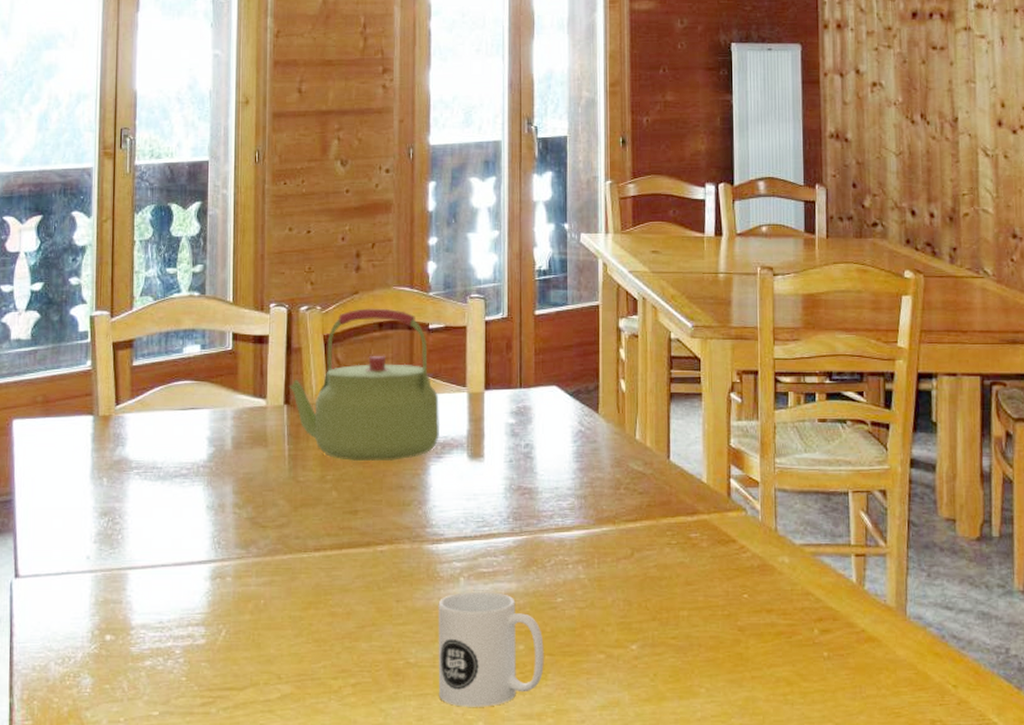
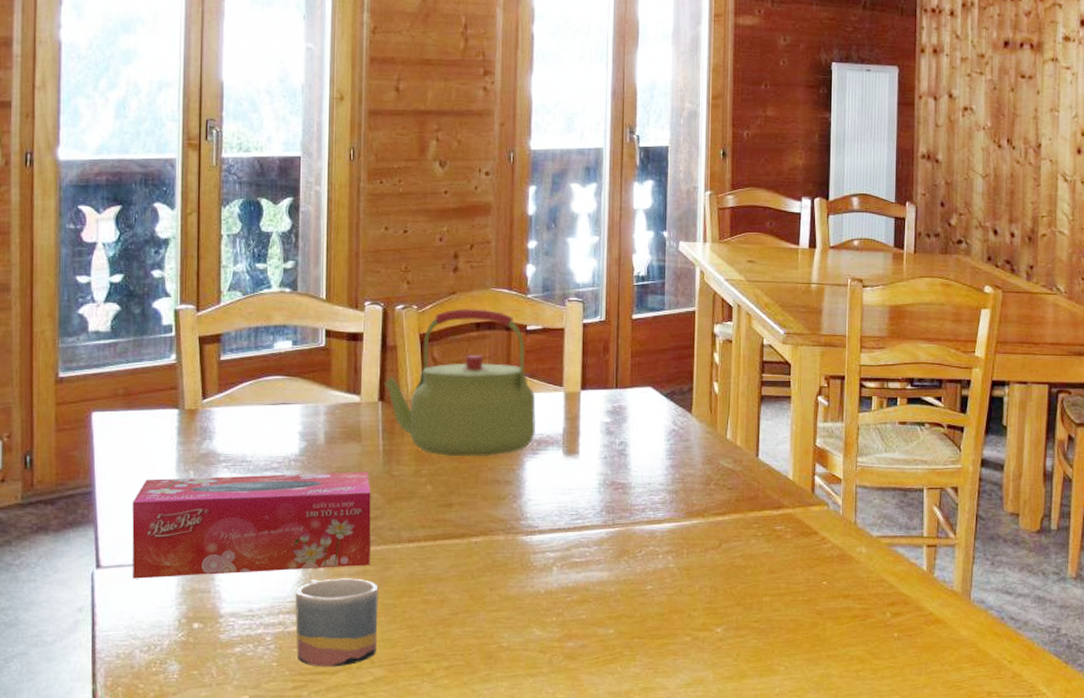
tissue box: none [48,478,277,589] -> present [132,472,371,579]
mug: none [204,589,285,683] -> present [296,578,378,667]
mug: present [438,591,544,707] -> none [530,579,633,687]

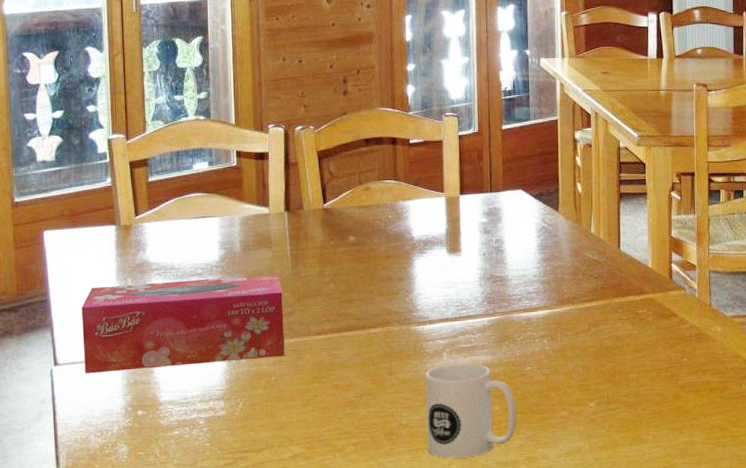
mug: present [296,578,378,667] -> none [223,368,294,446]
kettle: present [383,308,537,457] -> none [288,126,423,259]
mug: none [530,579,633,687] -> present [425,363,517,459]

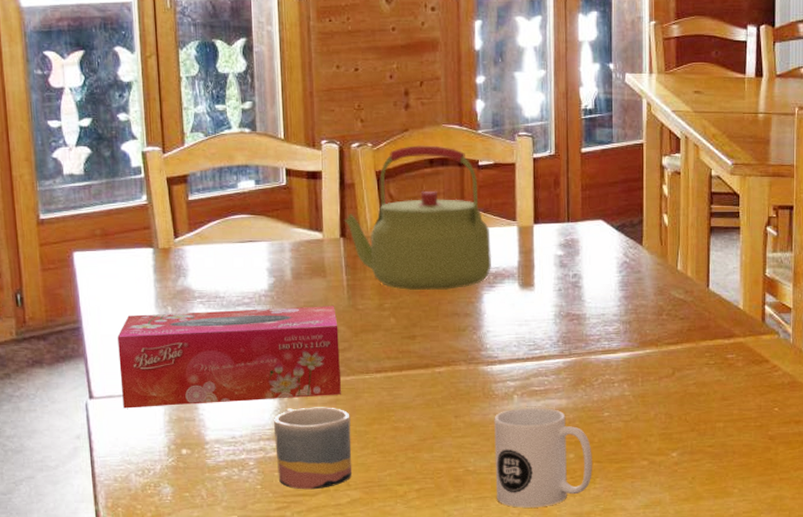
mug: none [223,368,294,446] -> present [274,407,352,490]
kettle: none [288,126,423,259] -> present [344,145,492,291]

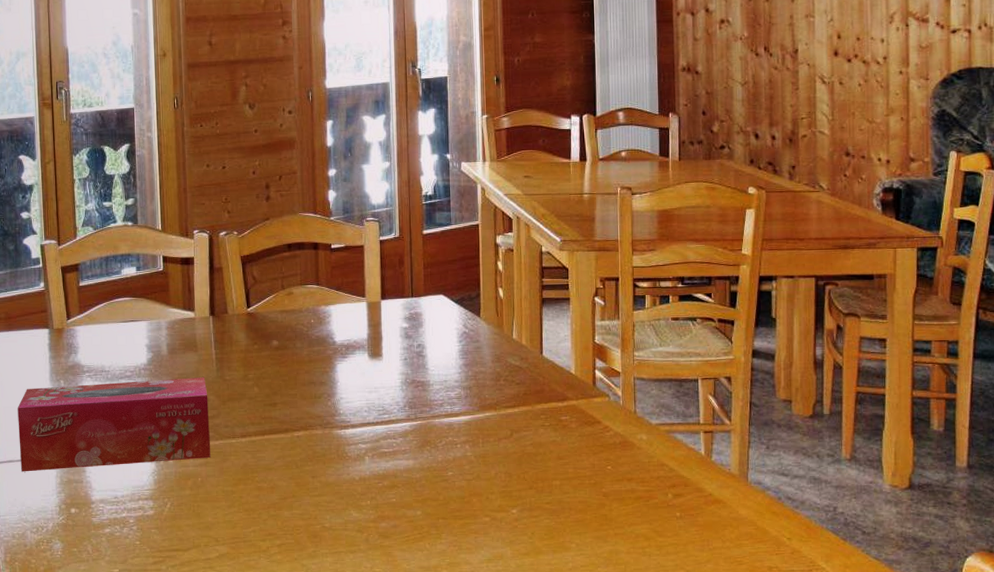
mug: present [274,407,352,490] -> none [151,469,220,545]
kettle: present [344,145,492,291] -> none [213,232,345,363]
mug: present [494,407,592,508] -> none [347,467,438,562]

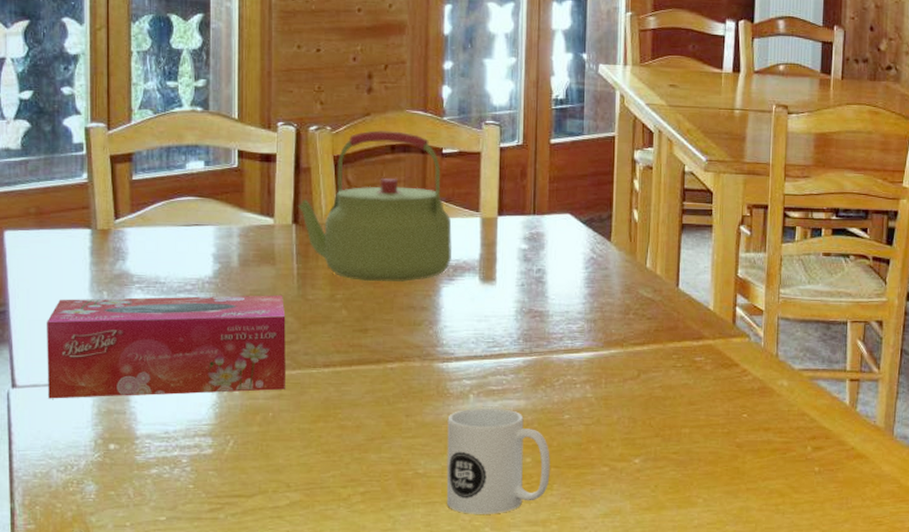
kettle: none [213,232,345,363] -> present [297,130,453,283]
mug: none [347,467,438,562] -> present [446,407,550,514]

